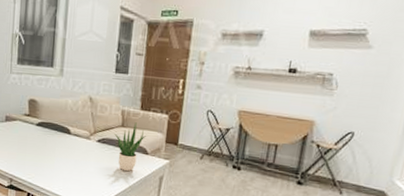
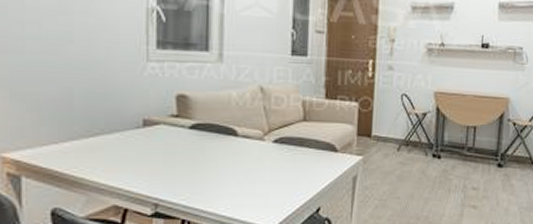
potted plant: present [114,122,147,171] -> none [294,114,335,174]

